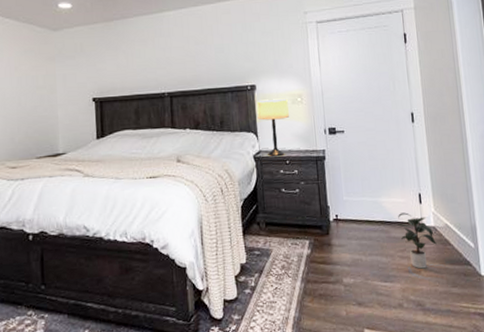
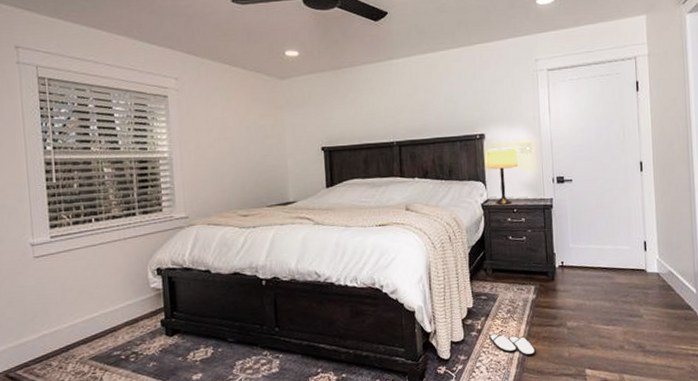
slippers: none [263,290,312,316] -> present [489,333,536,357]
potted plant: present [398,212,437,269] -> none [622,259,659,313]

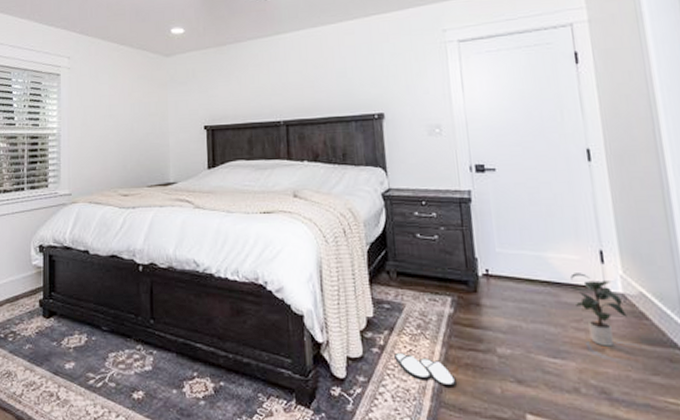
table lamp: present [485,147,518,206] -> none [385,129,425,196]
potted plant: none [622,259,659,313] -> present [570,273,627,347]

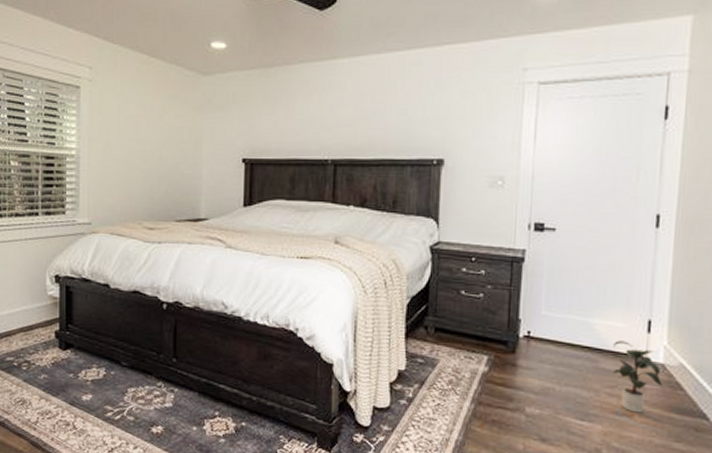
slippers: present [394,352,456,387] -> none [422,405,480,441]

